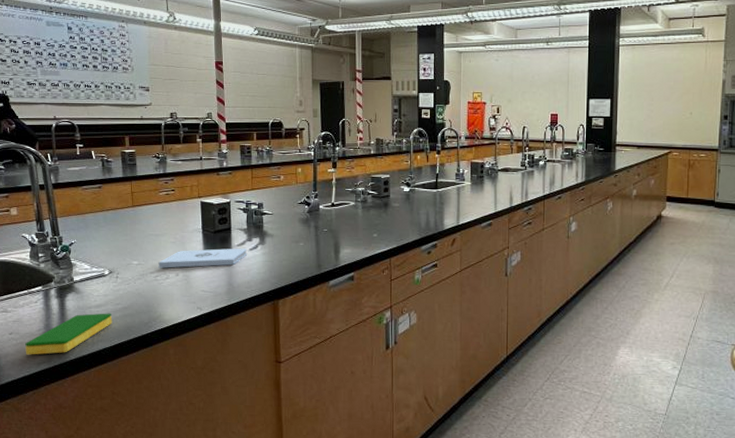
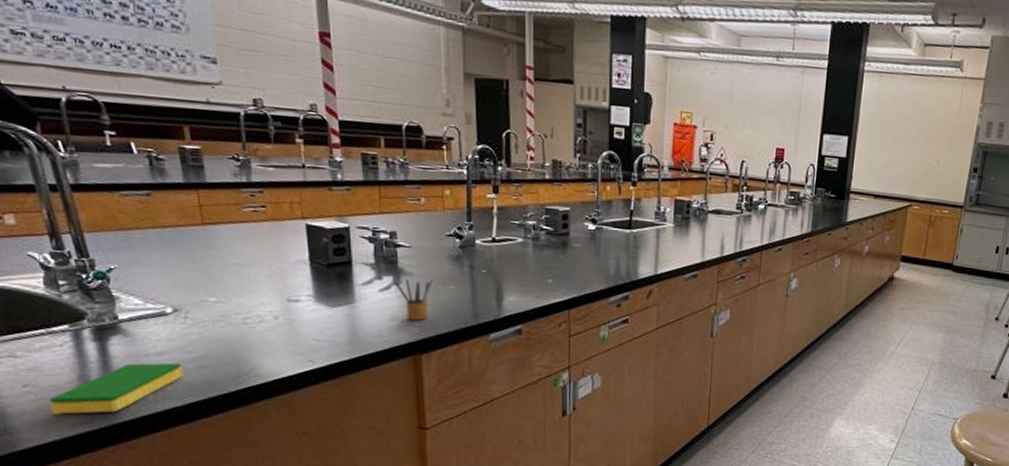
notepad: present [158,248,247,268] -> none [247,286,375,310]
pencil box: none [260,238,288,273] -> present [393,278,433,321]

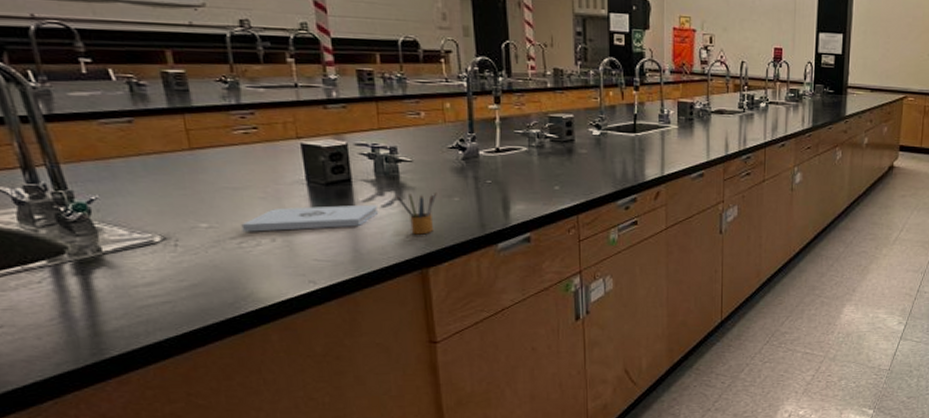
dish sponge: present [50,363,184,414] -> none [29,293,176,354]
notepad: none [247,286,375,310] -> present [241,204,377,232]

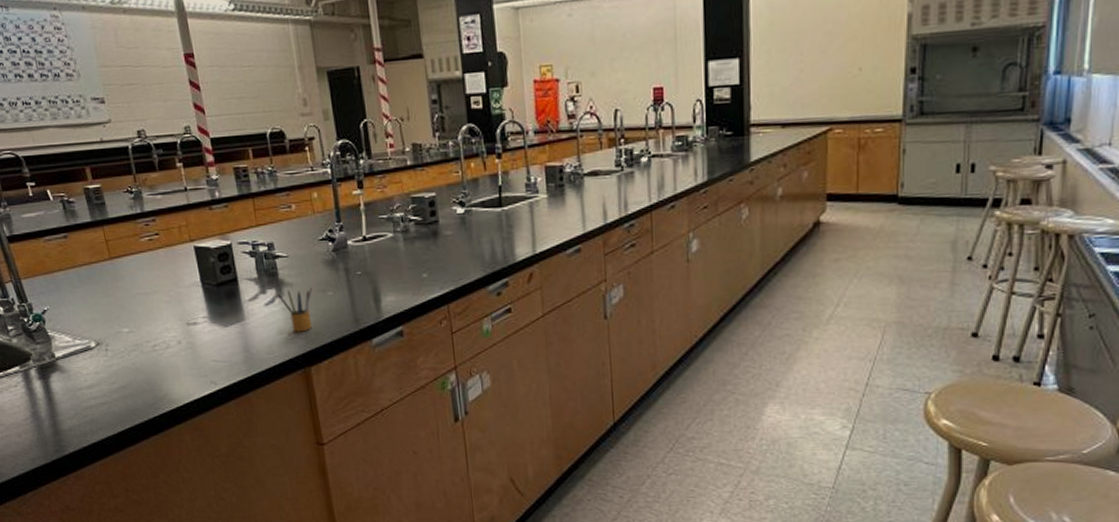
notepad: present [241,204,377,232] -> none [153,303,262,335]

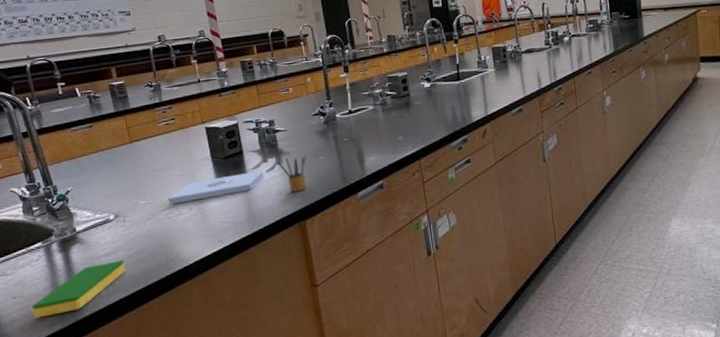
dish sponge: none [13,394,111,450] -> present [32,260,126,318]
notepad: none [153,303,262,335] -> present [168,170,264,205]

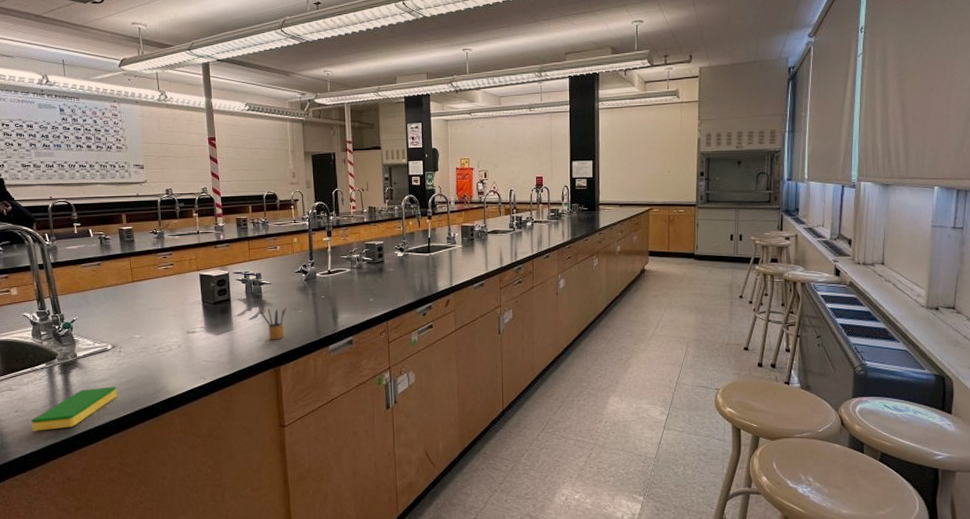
notepad: present [168,170,264,205] -> none [160,317,247,341]

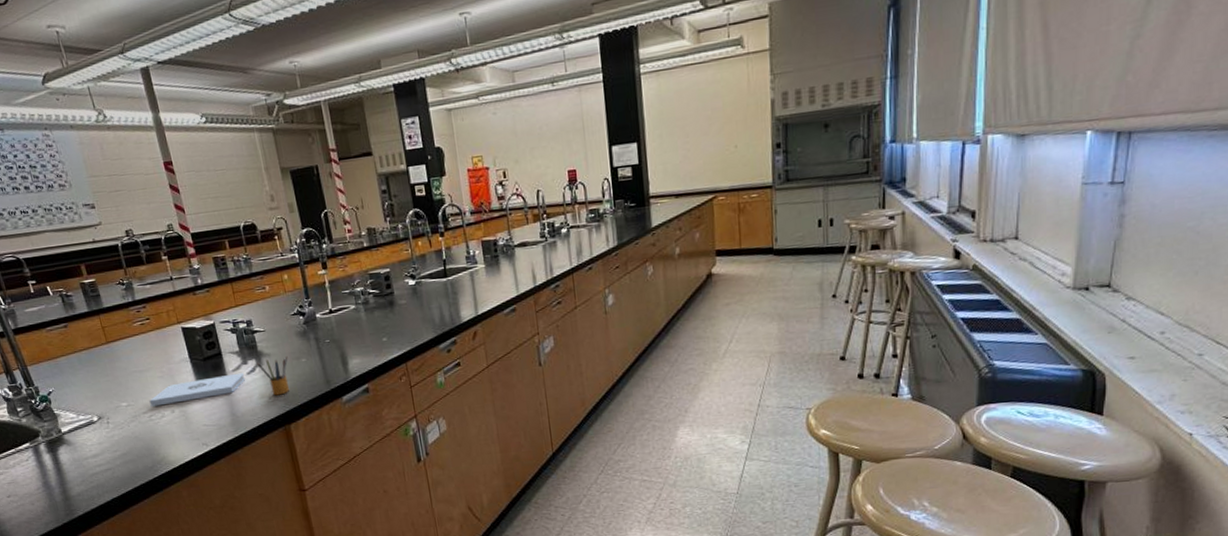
dish sponge: present [31,387,117,431] -> none [26,461,114,516]
notepad: none [160,317,247,341] -> present [149,372,245,407]

